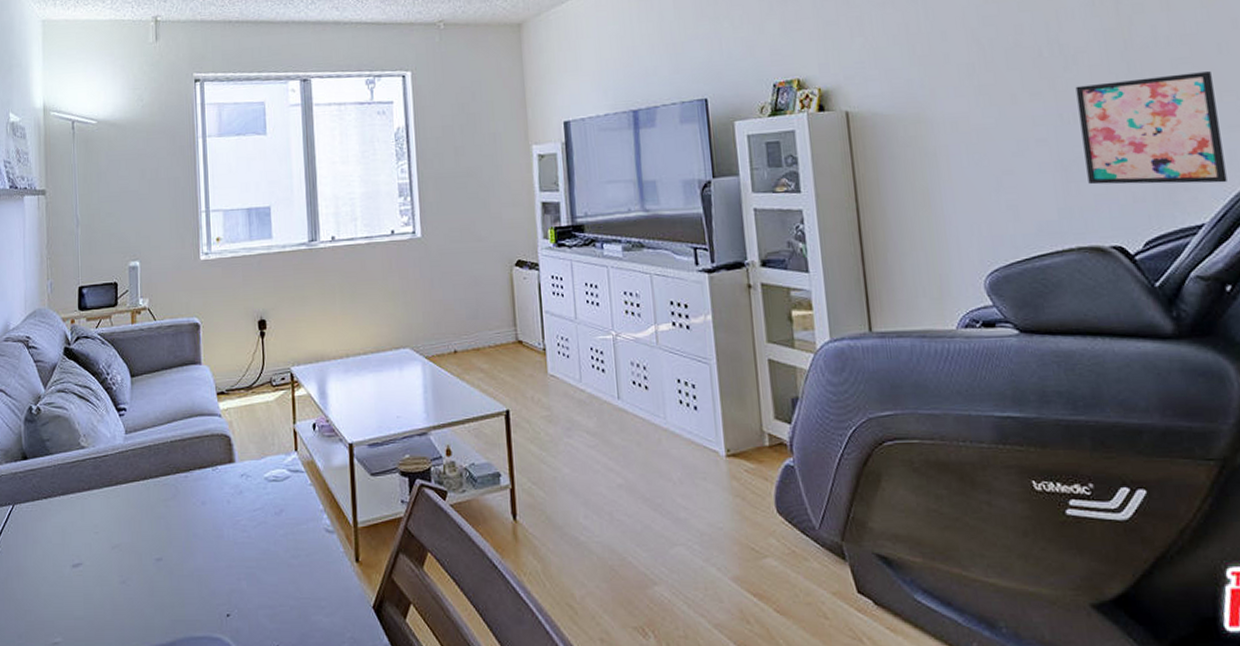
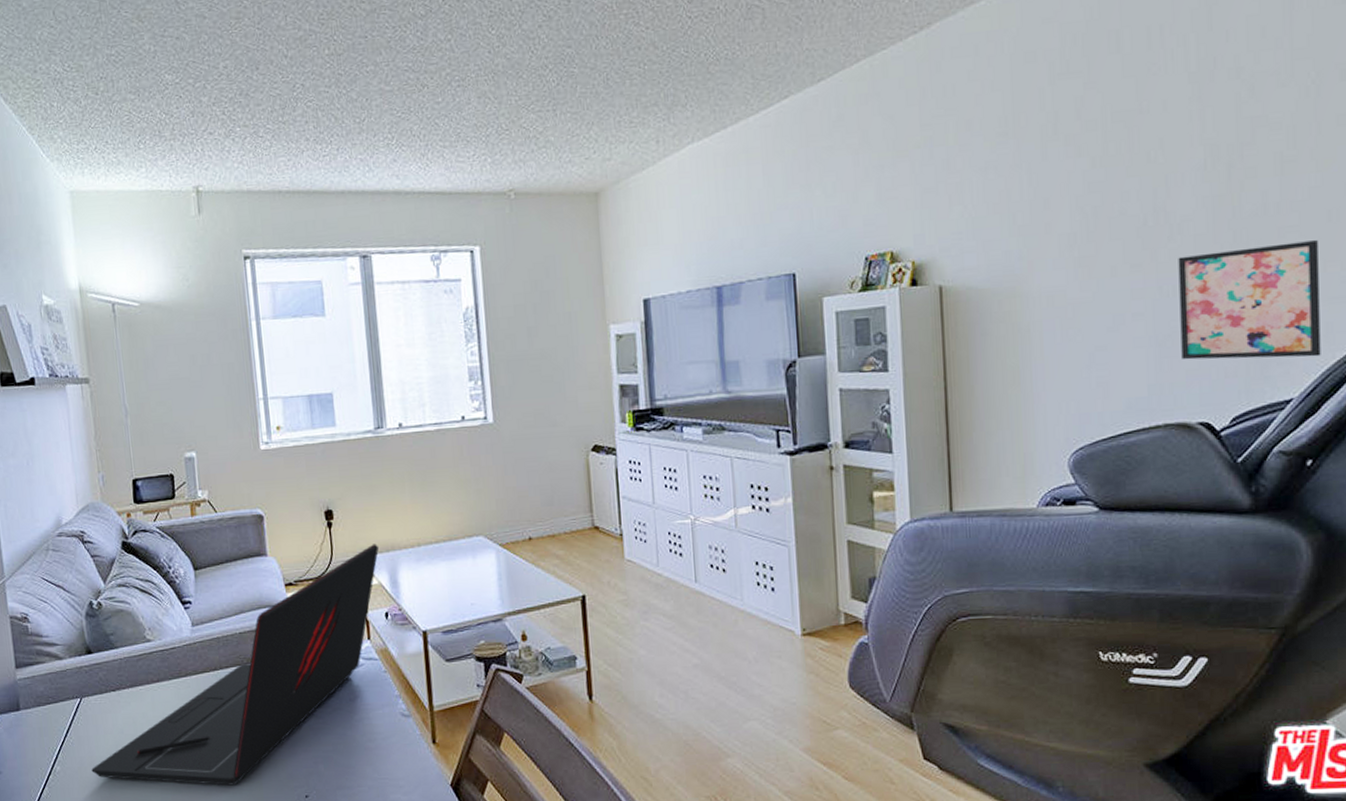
laptop: none [17,354,308,601] -> present [91,544,379,786]

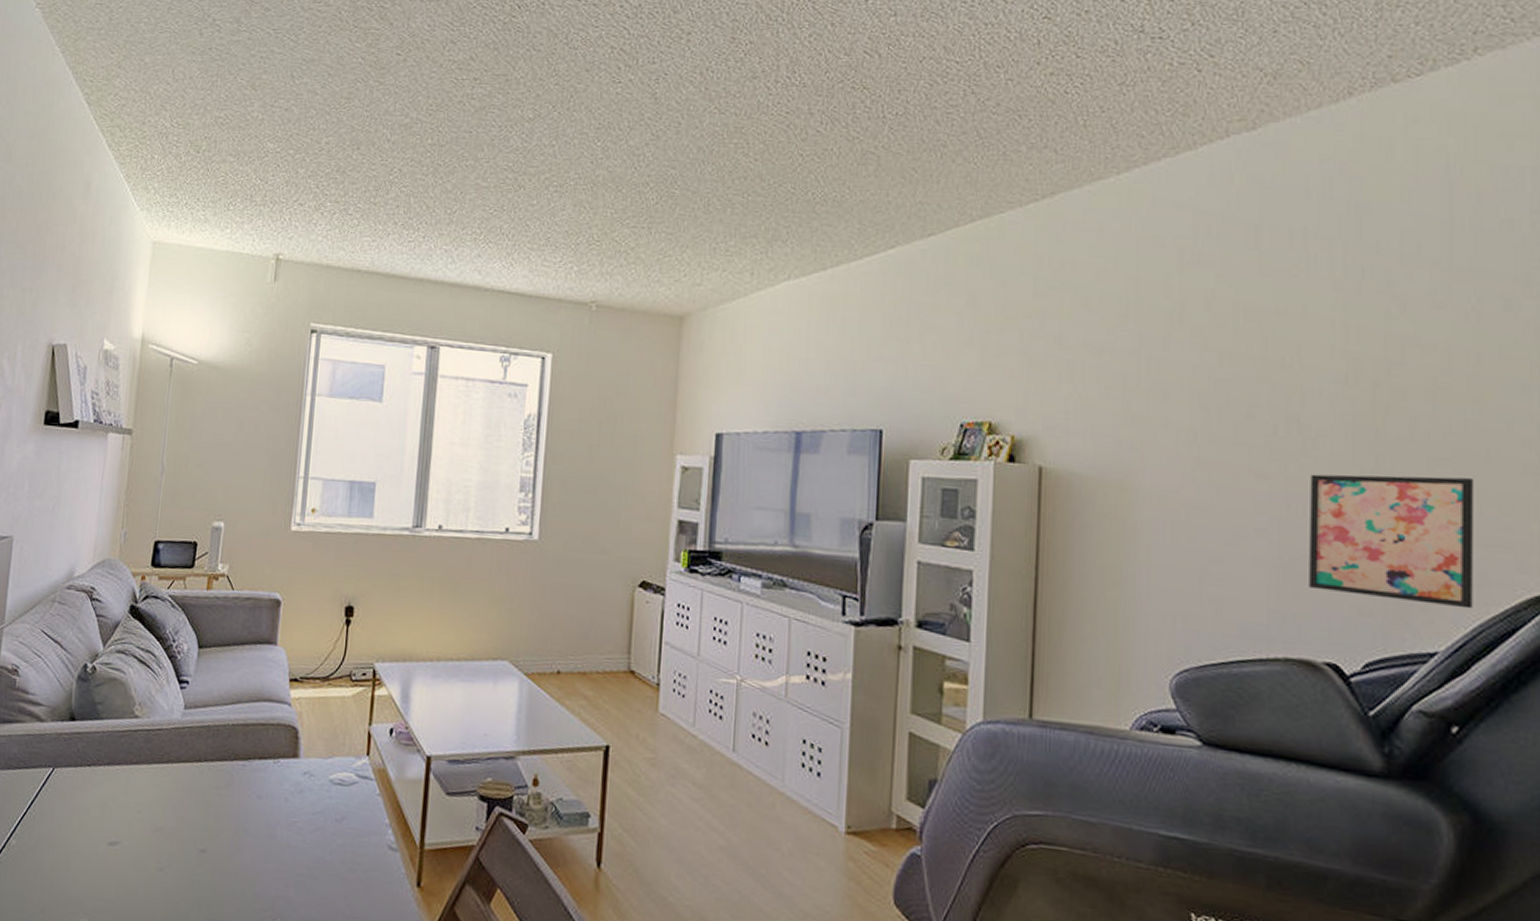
laptop: present [91,544,379,786] -> none [47,650,395,896]

